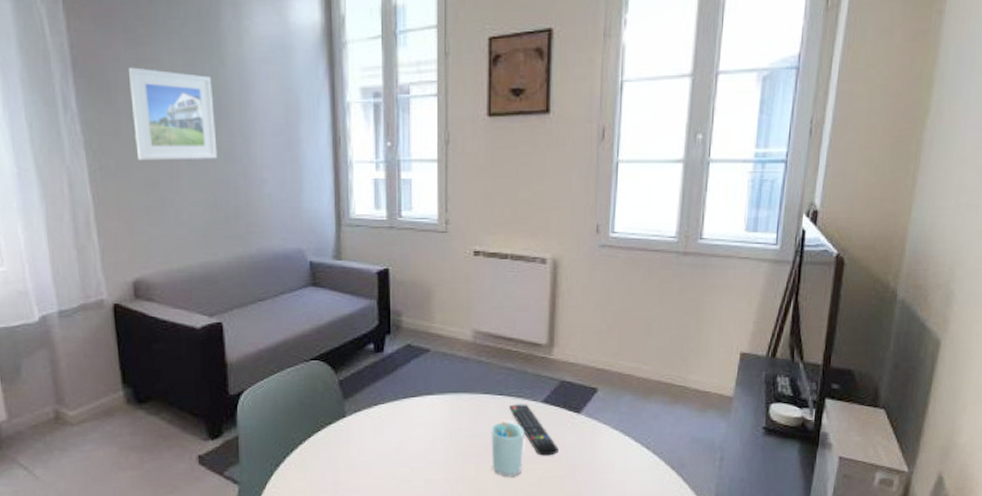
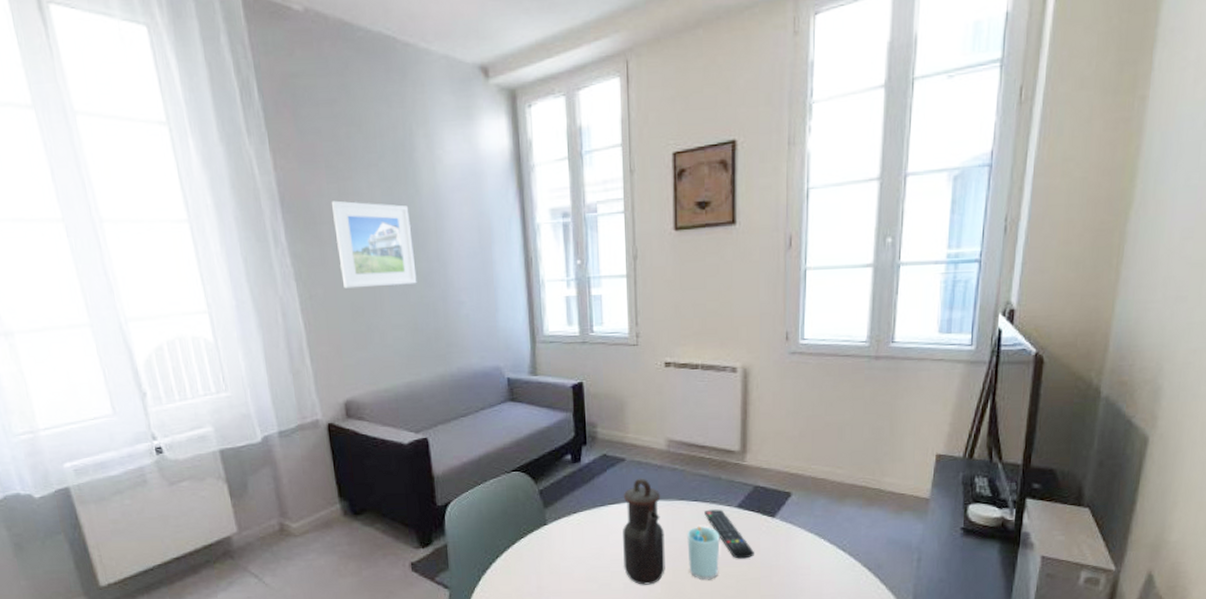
teapot: none [425,370,468,482] -> present [623,478,665,585]

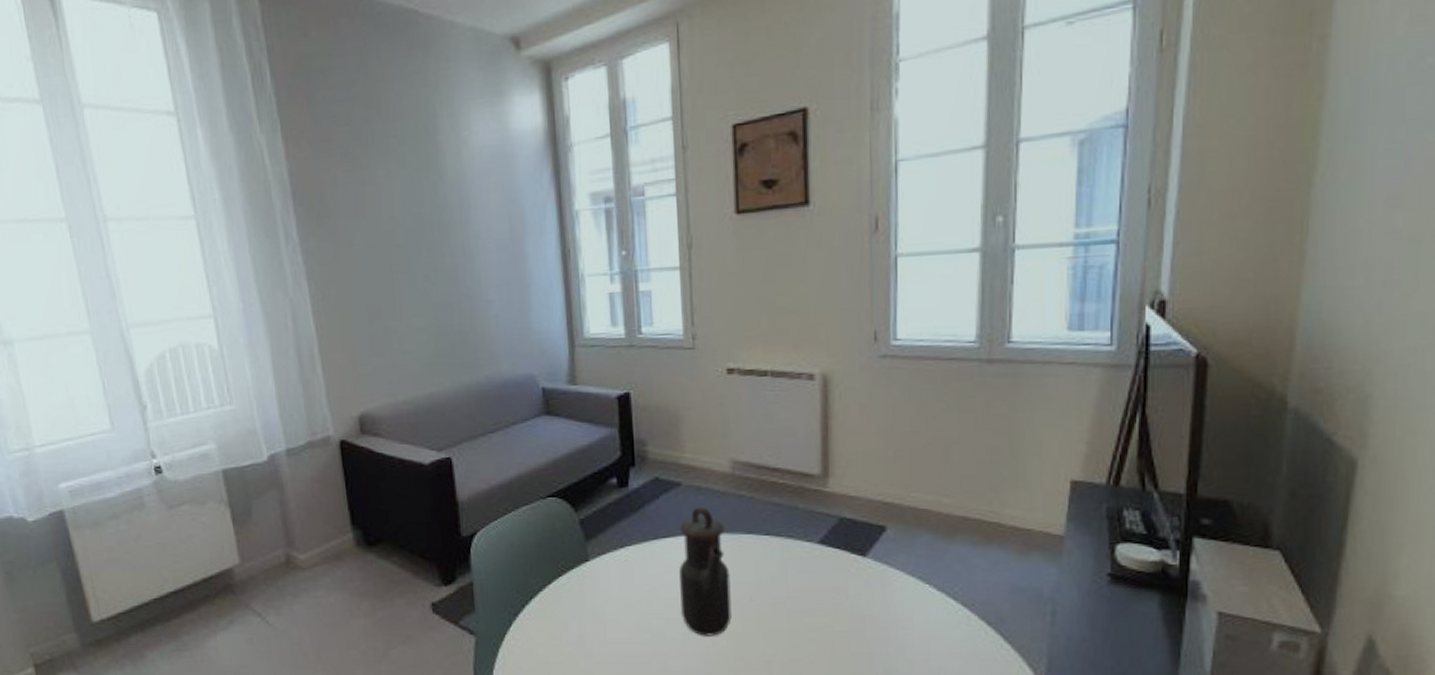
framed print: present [331,200,417,289] -> none [346,190,440,288]
cup: present [687,526,720,580] -> none [758,565,799,632]
remote control: present [704,509,754,559] -> none [778,545,841,607]

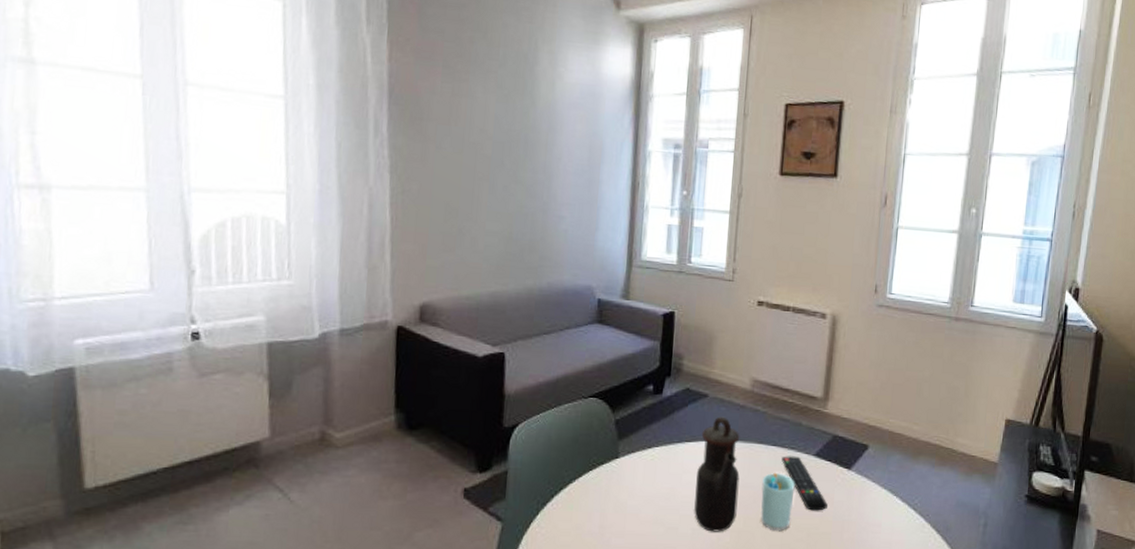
cup: none [758,565,799,632] -> present [761,472,795,532]
remote control: none [778,545,841,607] -> present [782,456,828,511]

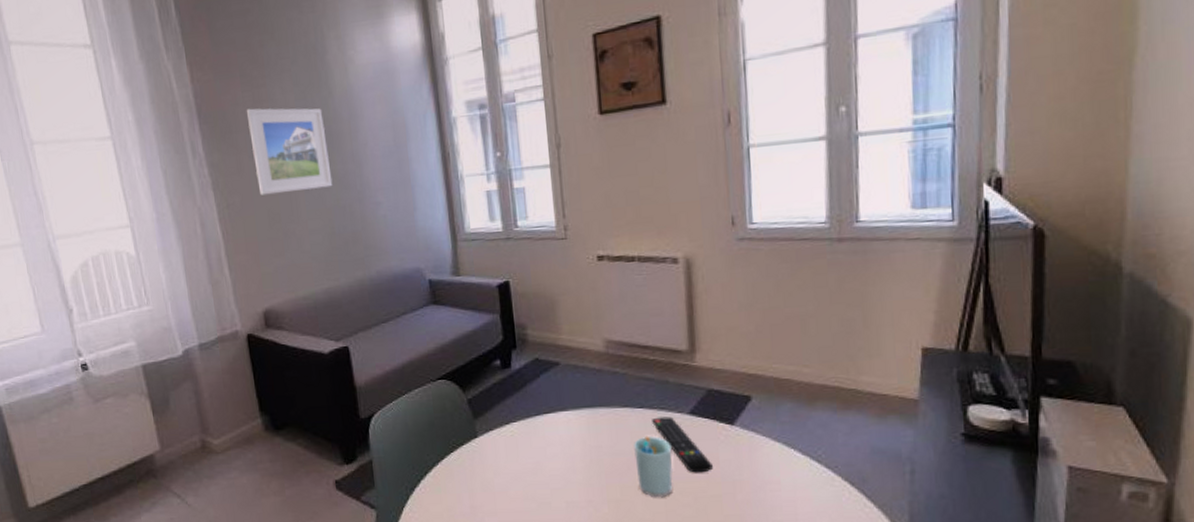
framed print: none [440,99,522,193] -> present [246,108,333,196]
teapot: present [694,416,740,532] -> none [559,383,612,504]

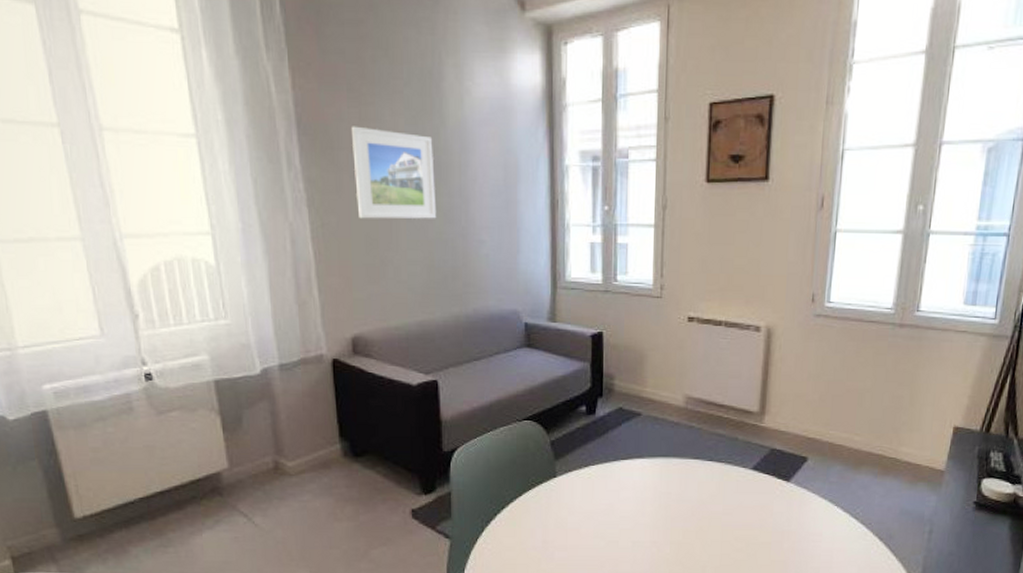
cup: present [634,436,673,498] -> none [699,486,733,543]
remote control: present [652,416,713,473] -> none [719,470,767,522]

